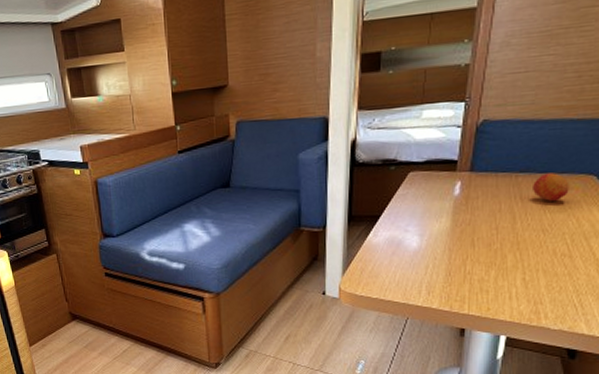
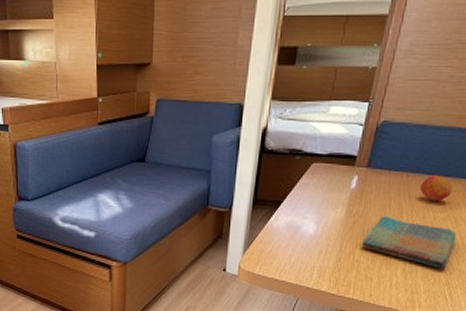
dish towel: none [472,222,580,275] -> present [361,216,457,269]

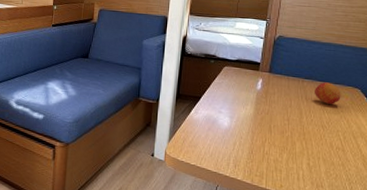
dish towel: present [361,216,457,269] -> none [269,114,350,165]

